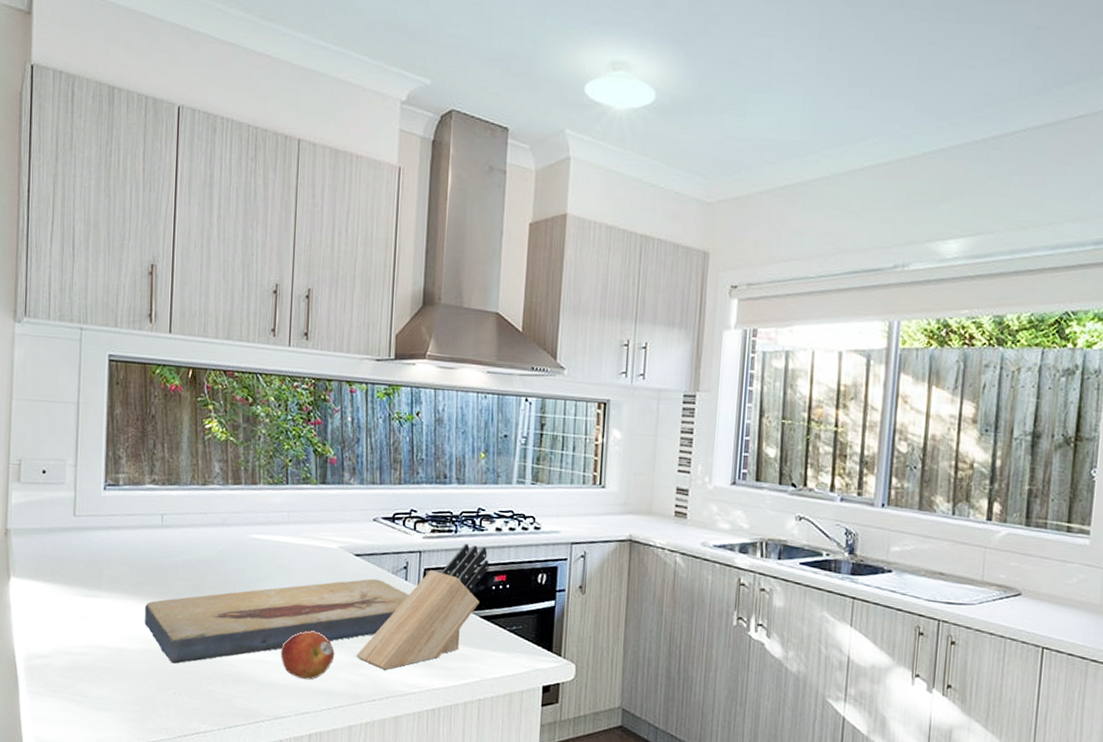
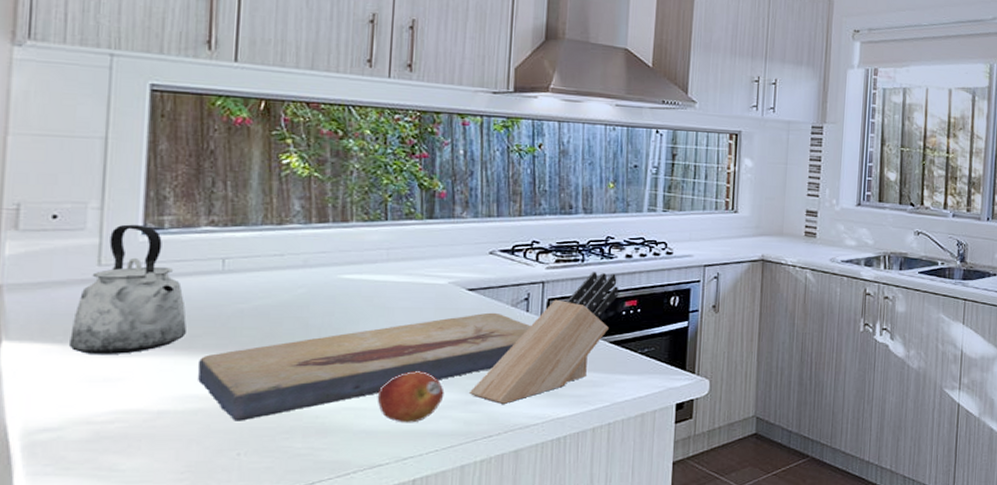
kettle: none [55,480,136,596] -> present [69,224,187,354]

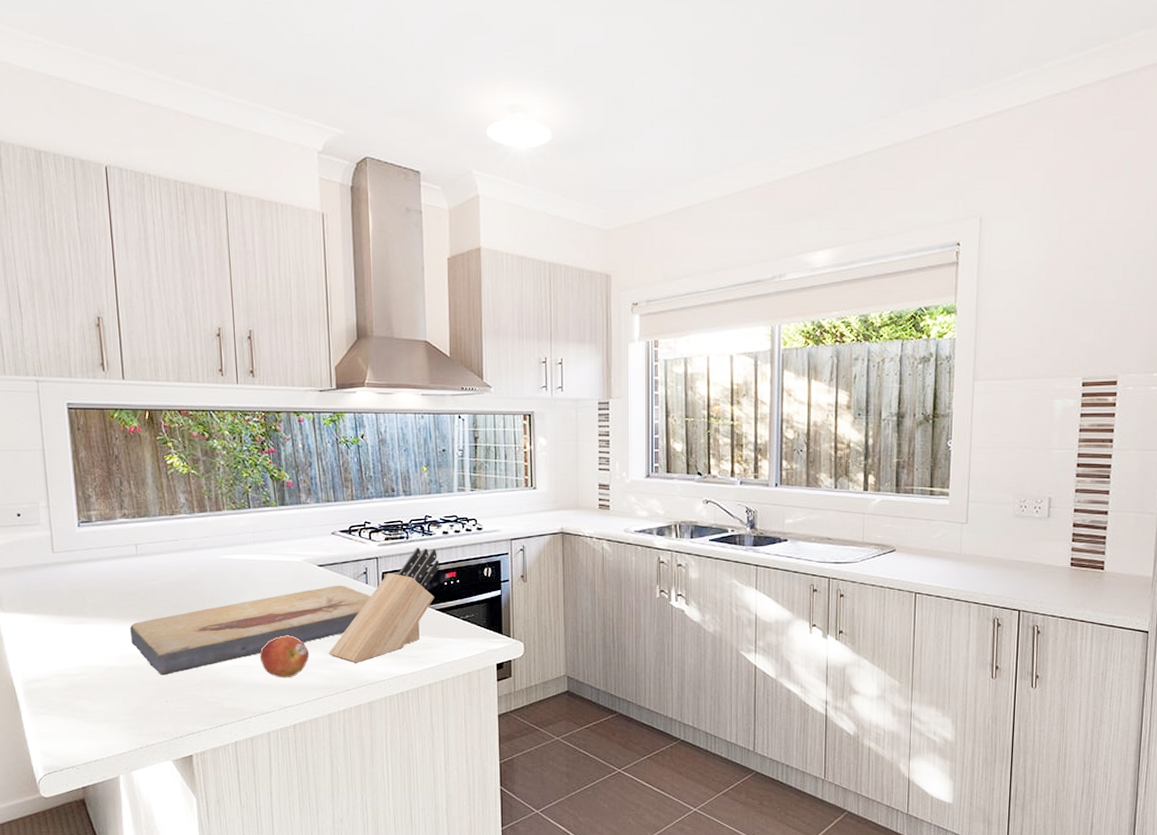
kettle: present [69,224,187,354] -> none [42,519,118,622]

